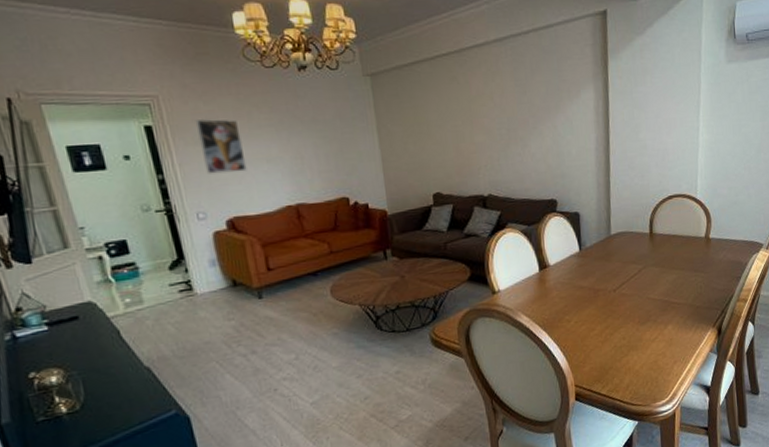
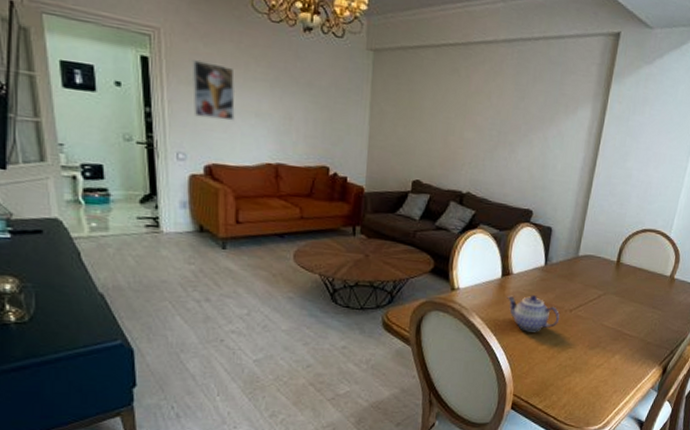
teapot: none [549,282,605,320] -> present [507,295,560,332]

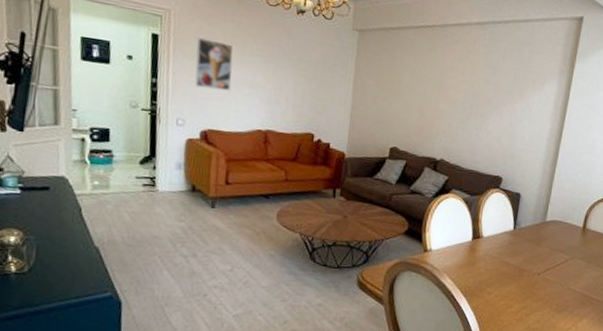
teapot: present [507,295,560,332] -> none [477,257,528,295]

